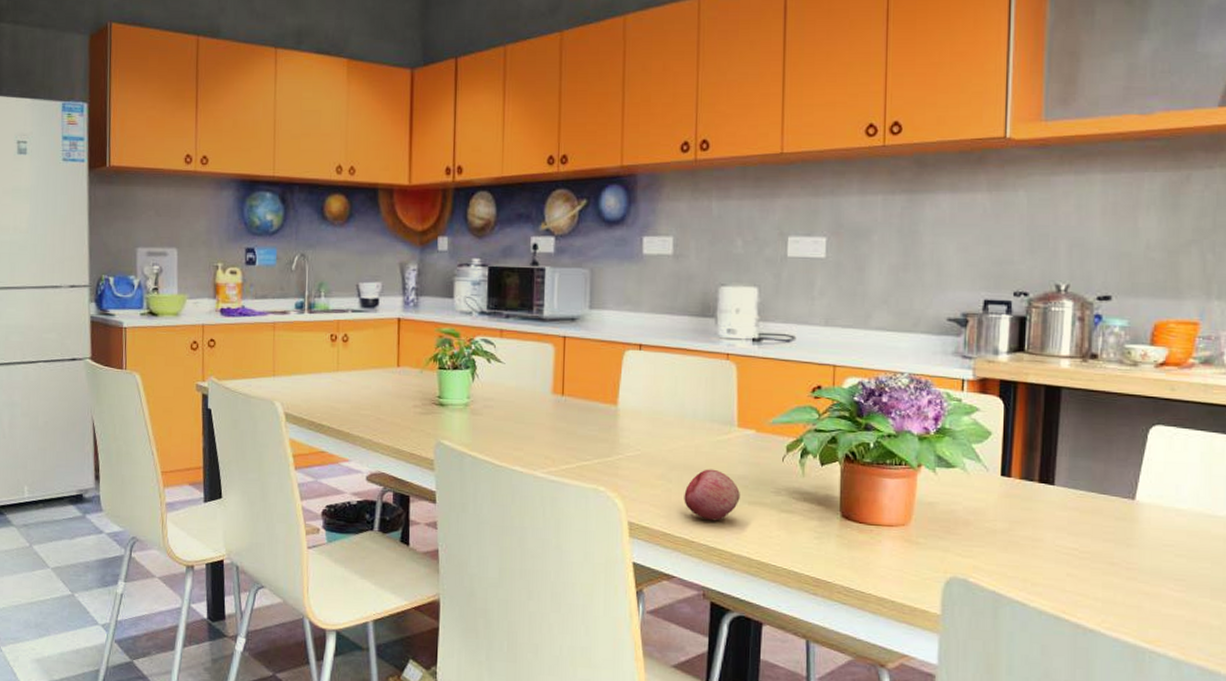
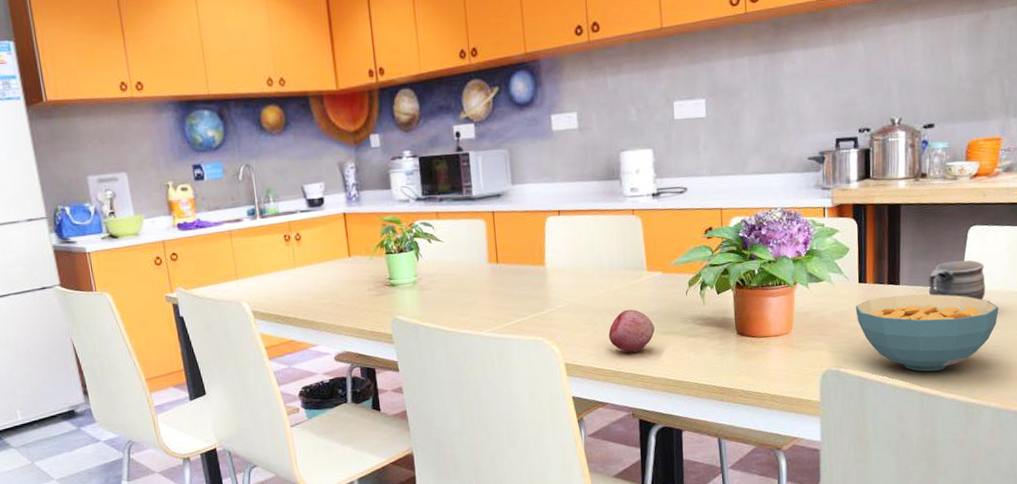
cereal bowl: none [994,497,1185,600] -> present [855,294,999,372]
mug: none [1091,465,1169,519] -> present [928,260,986,300]

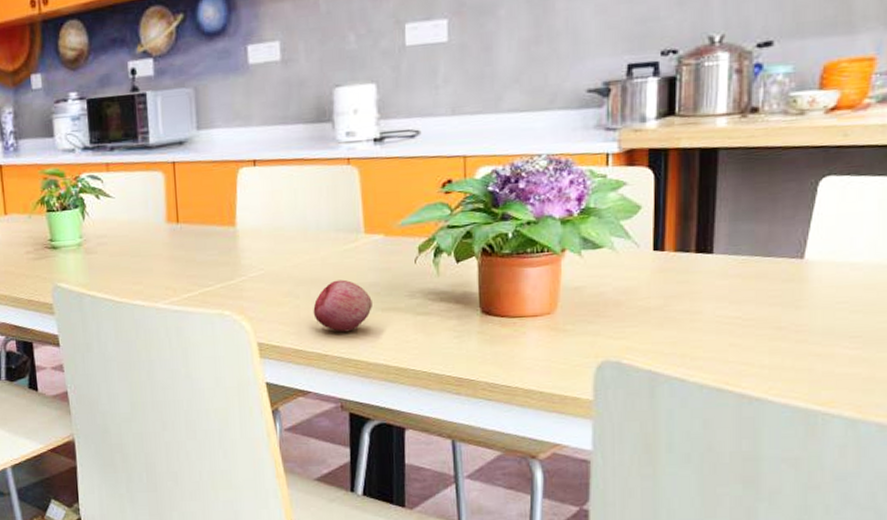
cereal bowl: present [855,294,999,372] -> none [647,266,861,367]
mug: present [928,260,986,300] -> none [755,221,843,275]

